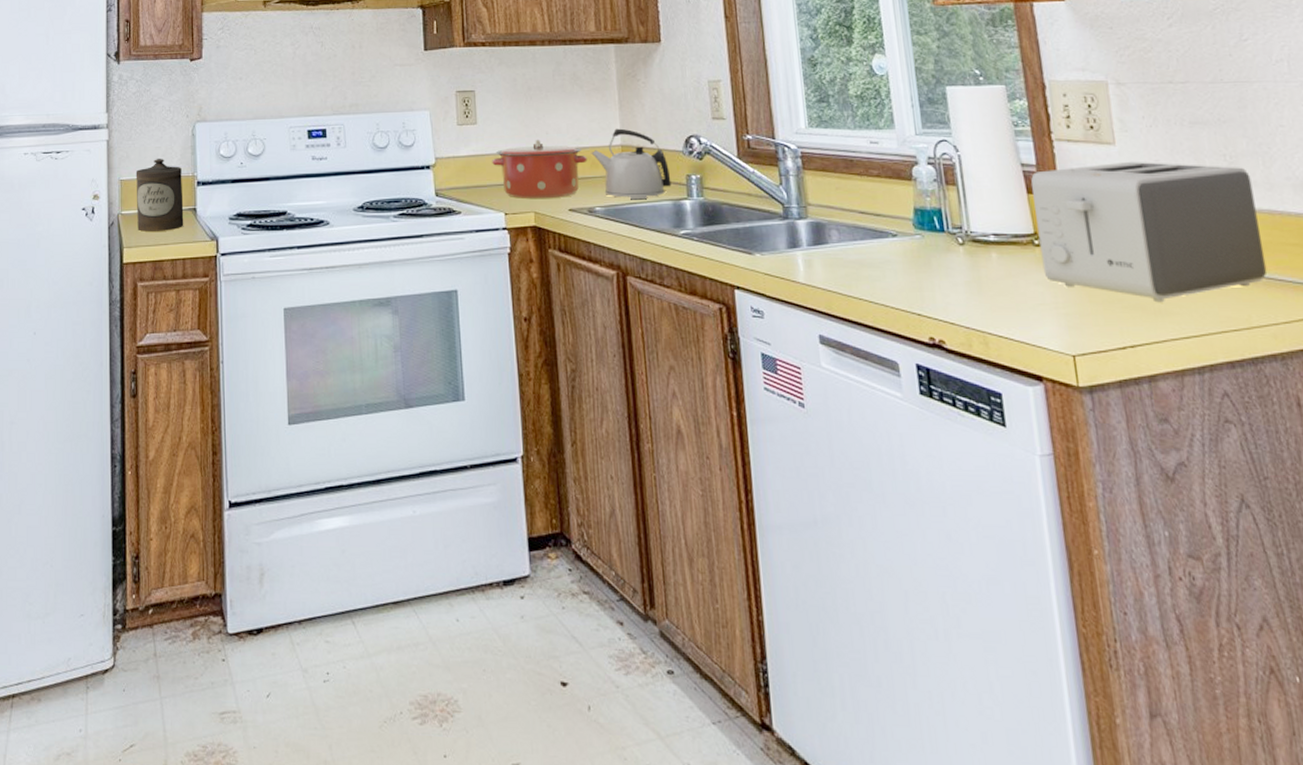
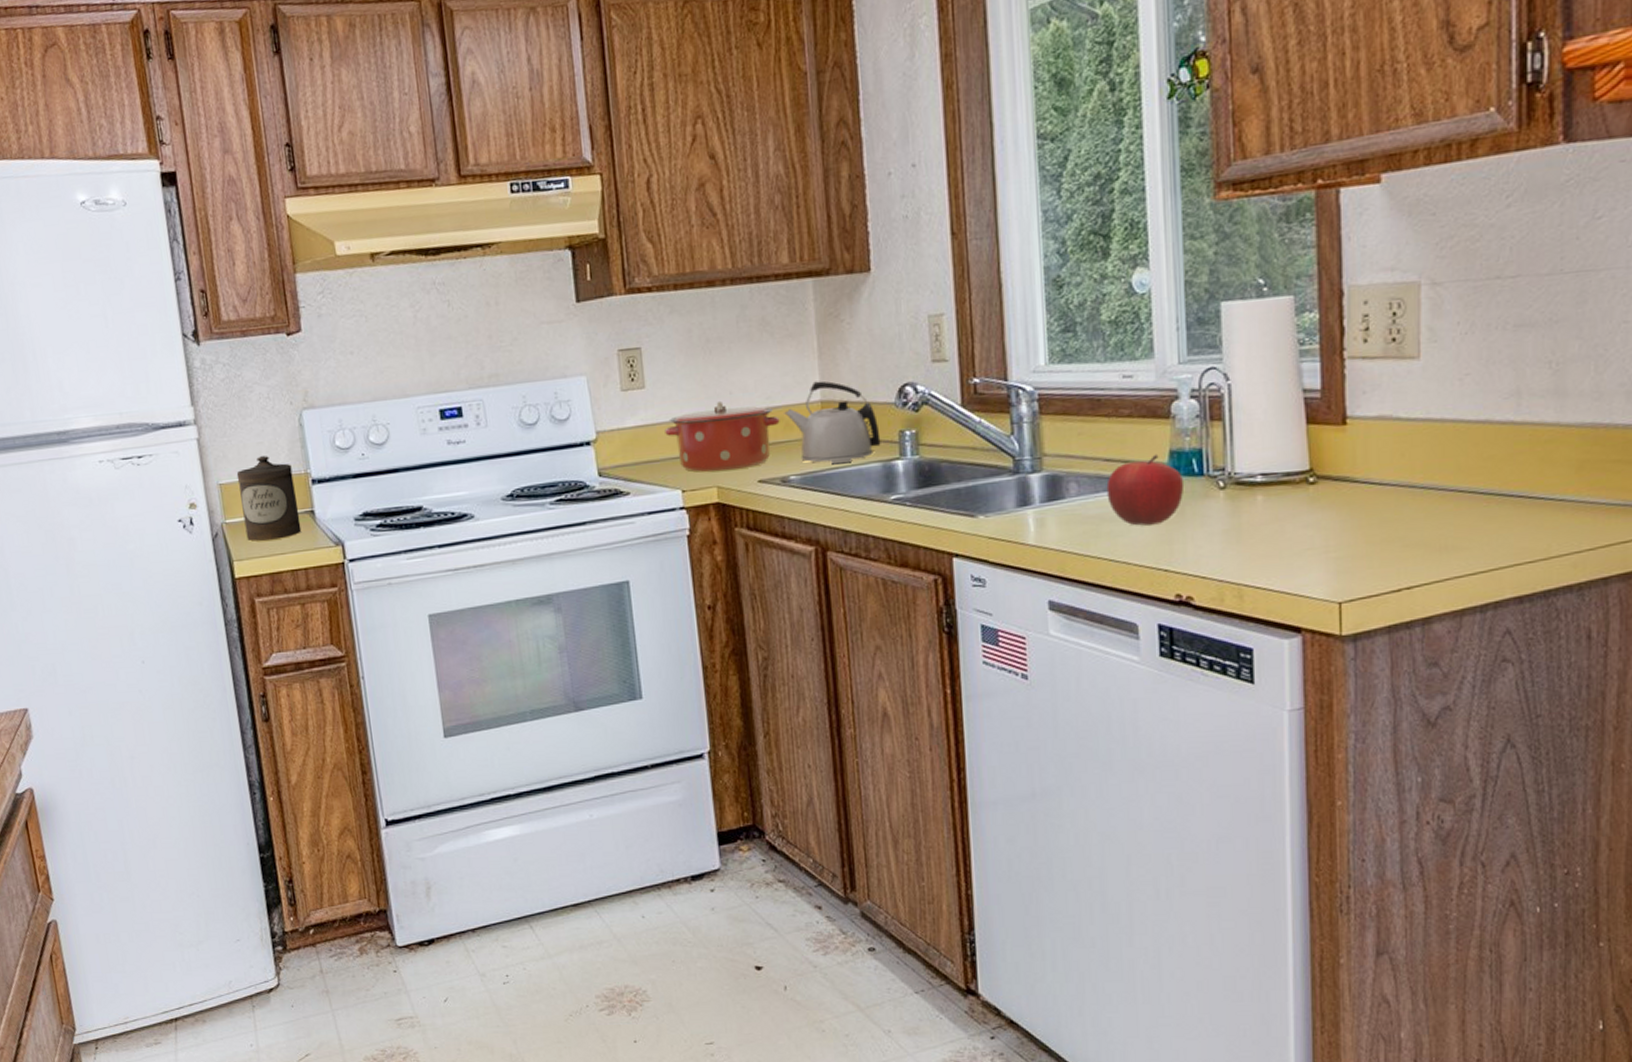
fruit: none [862,210,929,274] -> present [1106,454,1185,527]
toaster: present [1030,161,1268,303] -> none [1312,374,1579,538]

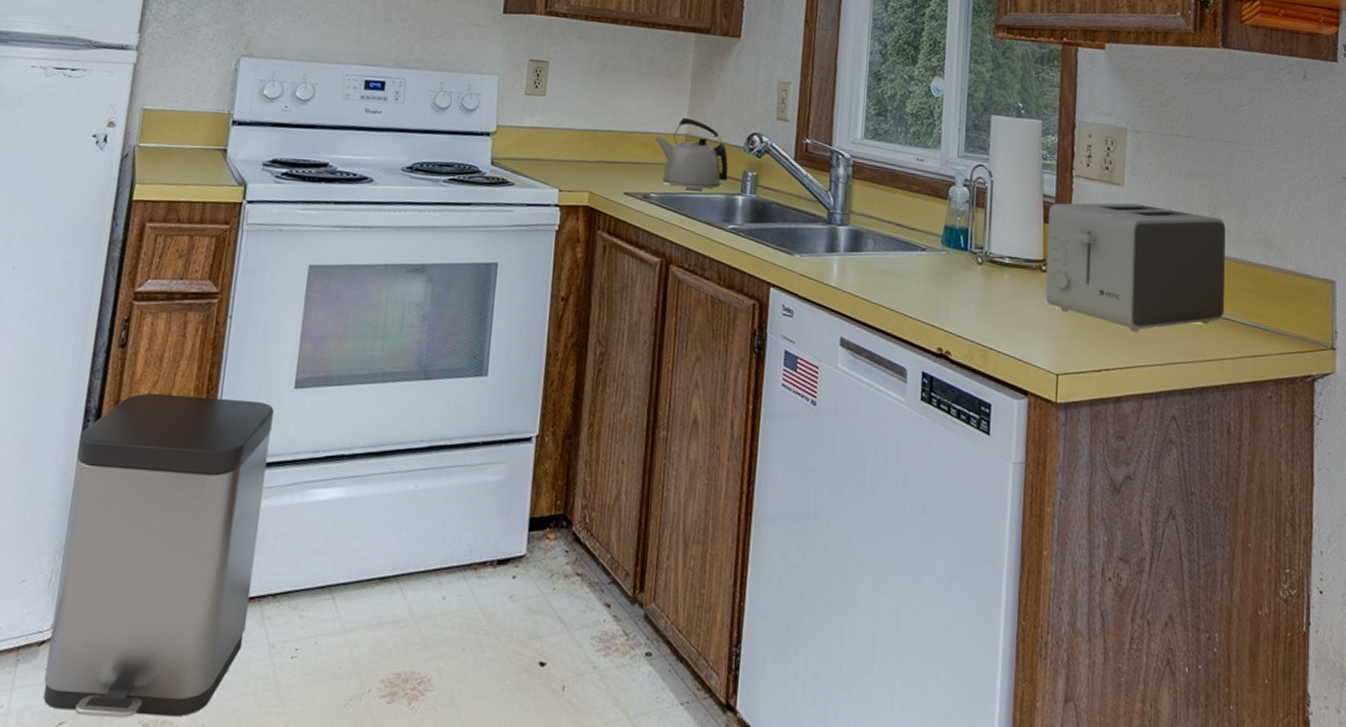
canister: present [236,456,302,541] -> none [155,90,217,171]
pedal bin: none [250,754,454,1047] -> present [43,393,274,718]
casserole: present [665,400,780,473] -> none [554,118,651,180]
fruit: present [1106,454,1185,527] -> none [895,226,953,286]
toaster: none [1312,374,1579,538] -> present [1045,202,1226,333]

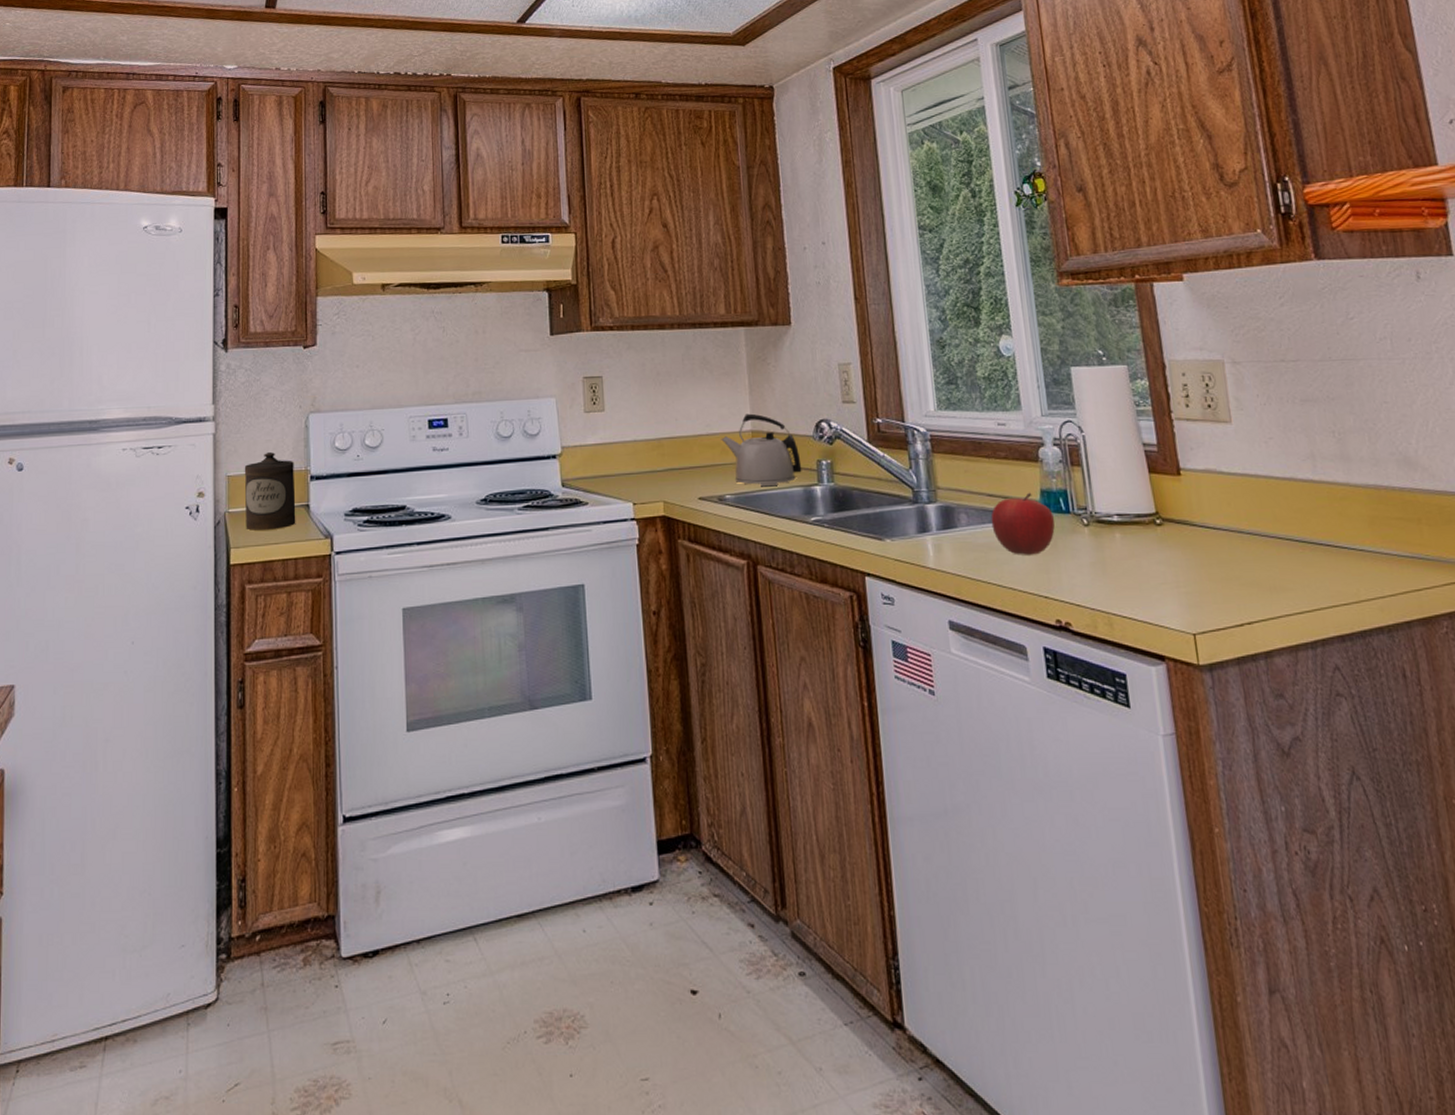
pedal bin: present [43,393,274,718] -> none [214,748,396,1076]
canister: none [155,90,217,171] -> present [244,452,296,531]
fruit: none [895,226,953,286] -> present [990,492,1056,557]
toaster: present [1045,202,1226,333] -> none [1152,439,1374,579]

